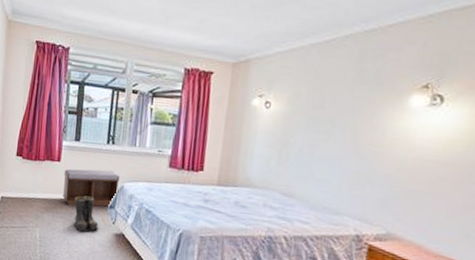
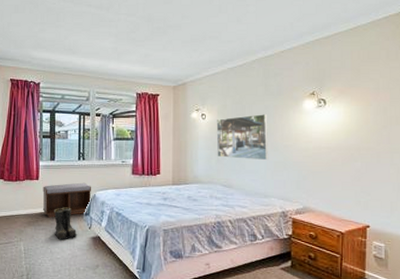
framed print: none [279,108,355,169] -> present [216,114,269,161]

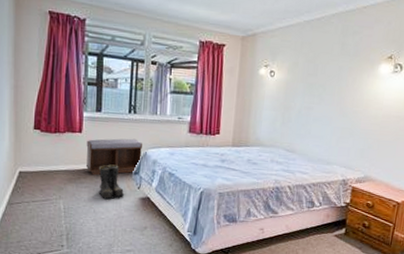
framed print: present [216,114,269,161] -> none [283,75,340,126]

